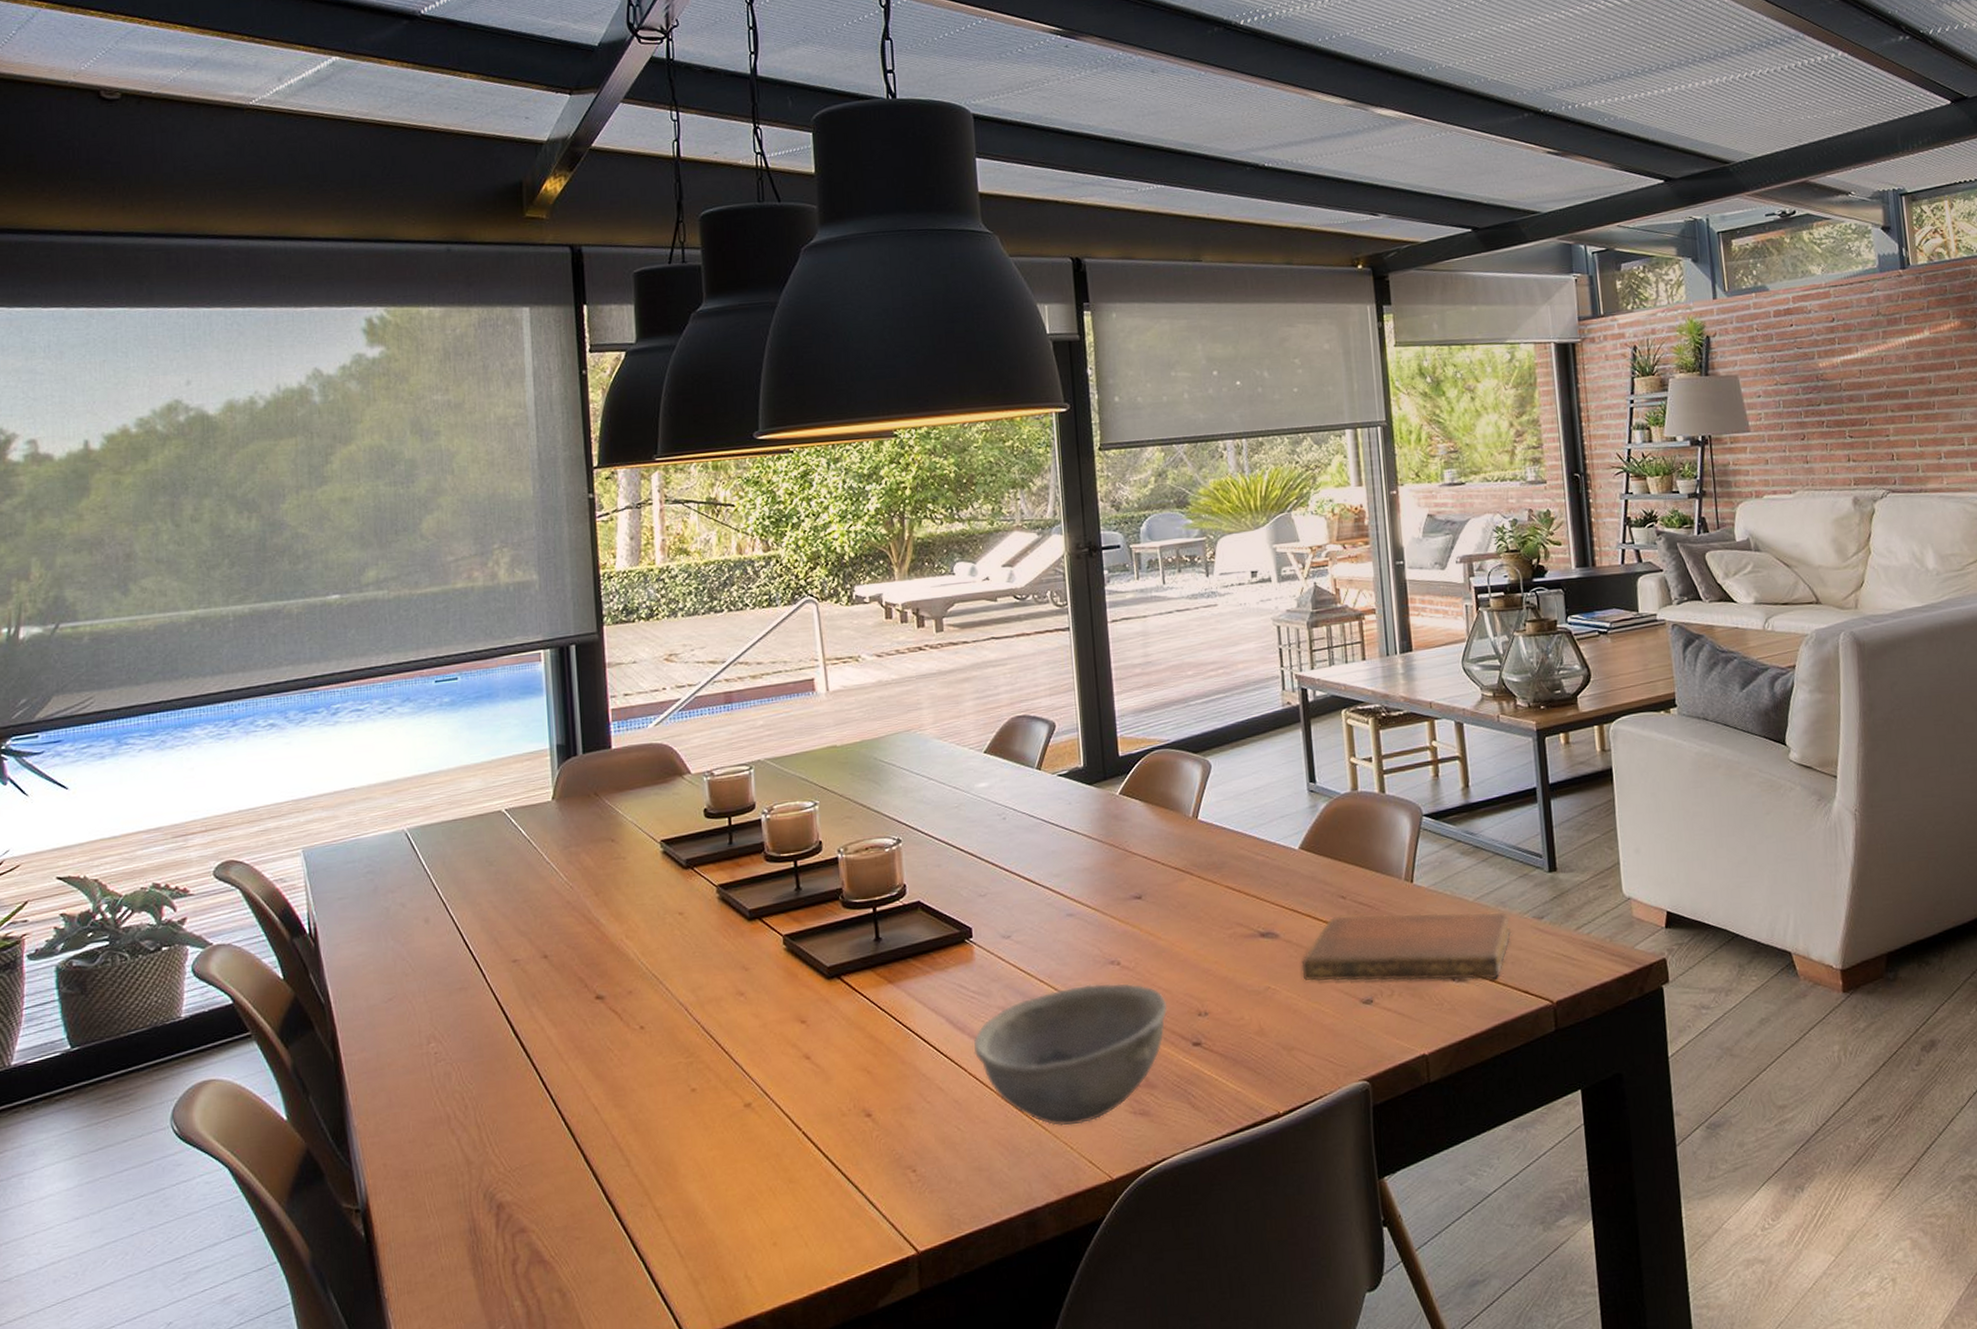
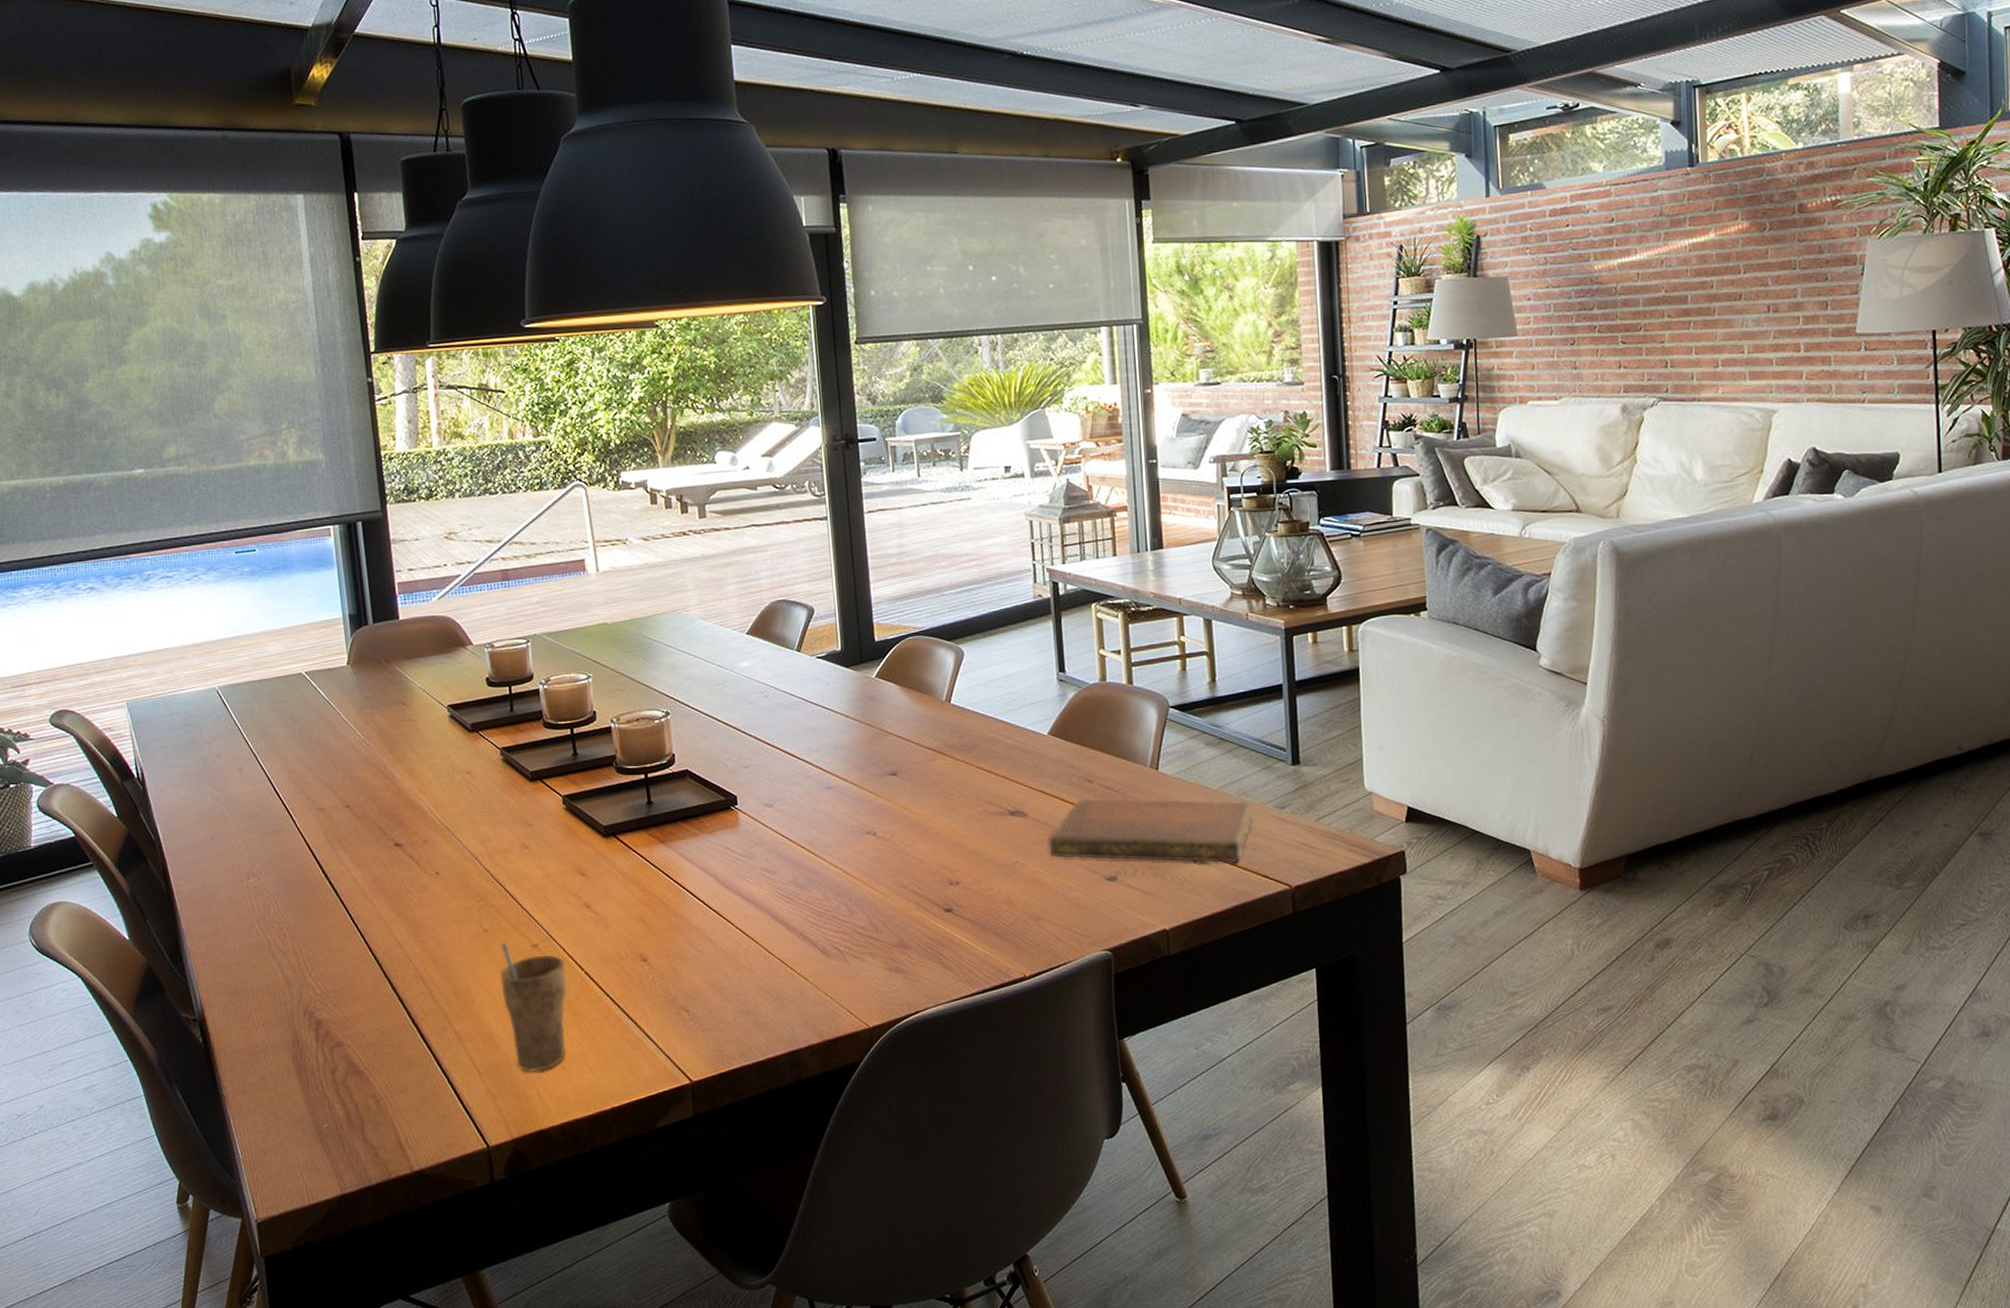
cup: none [707,1103,782,1251] -> present [499,942,567,1072]
bowl: present [974,983,1168,1126] -> none [740,851,921,978]

